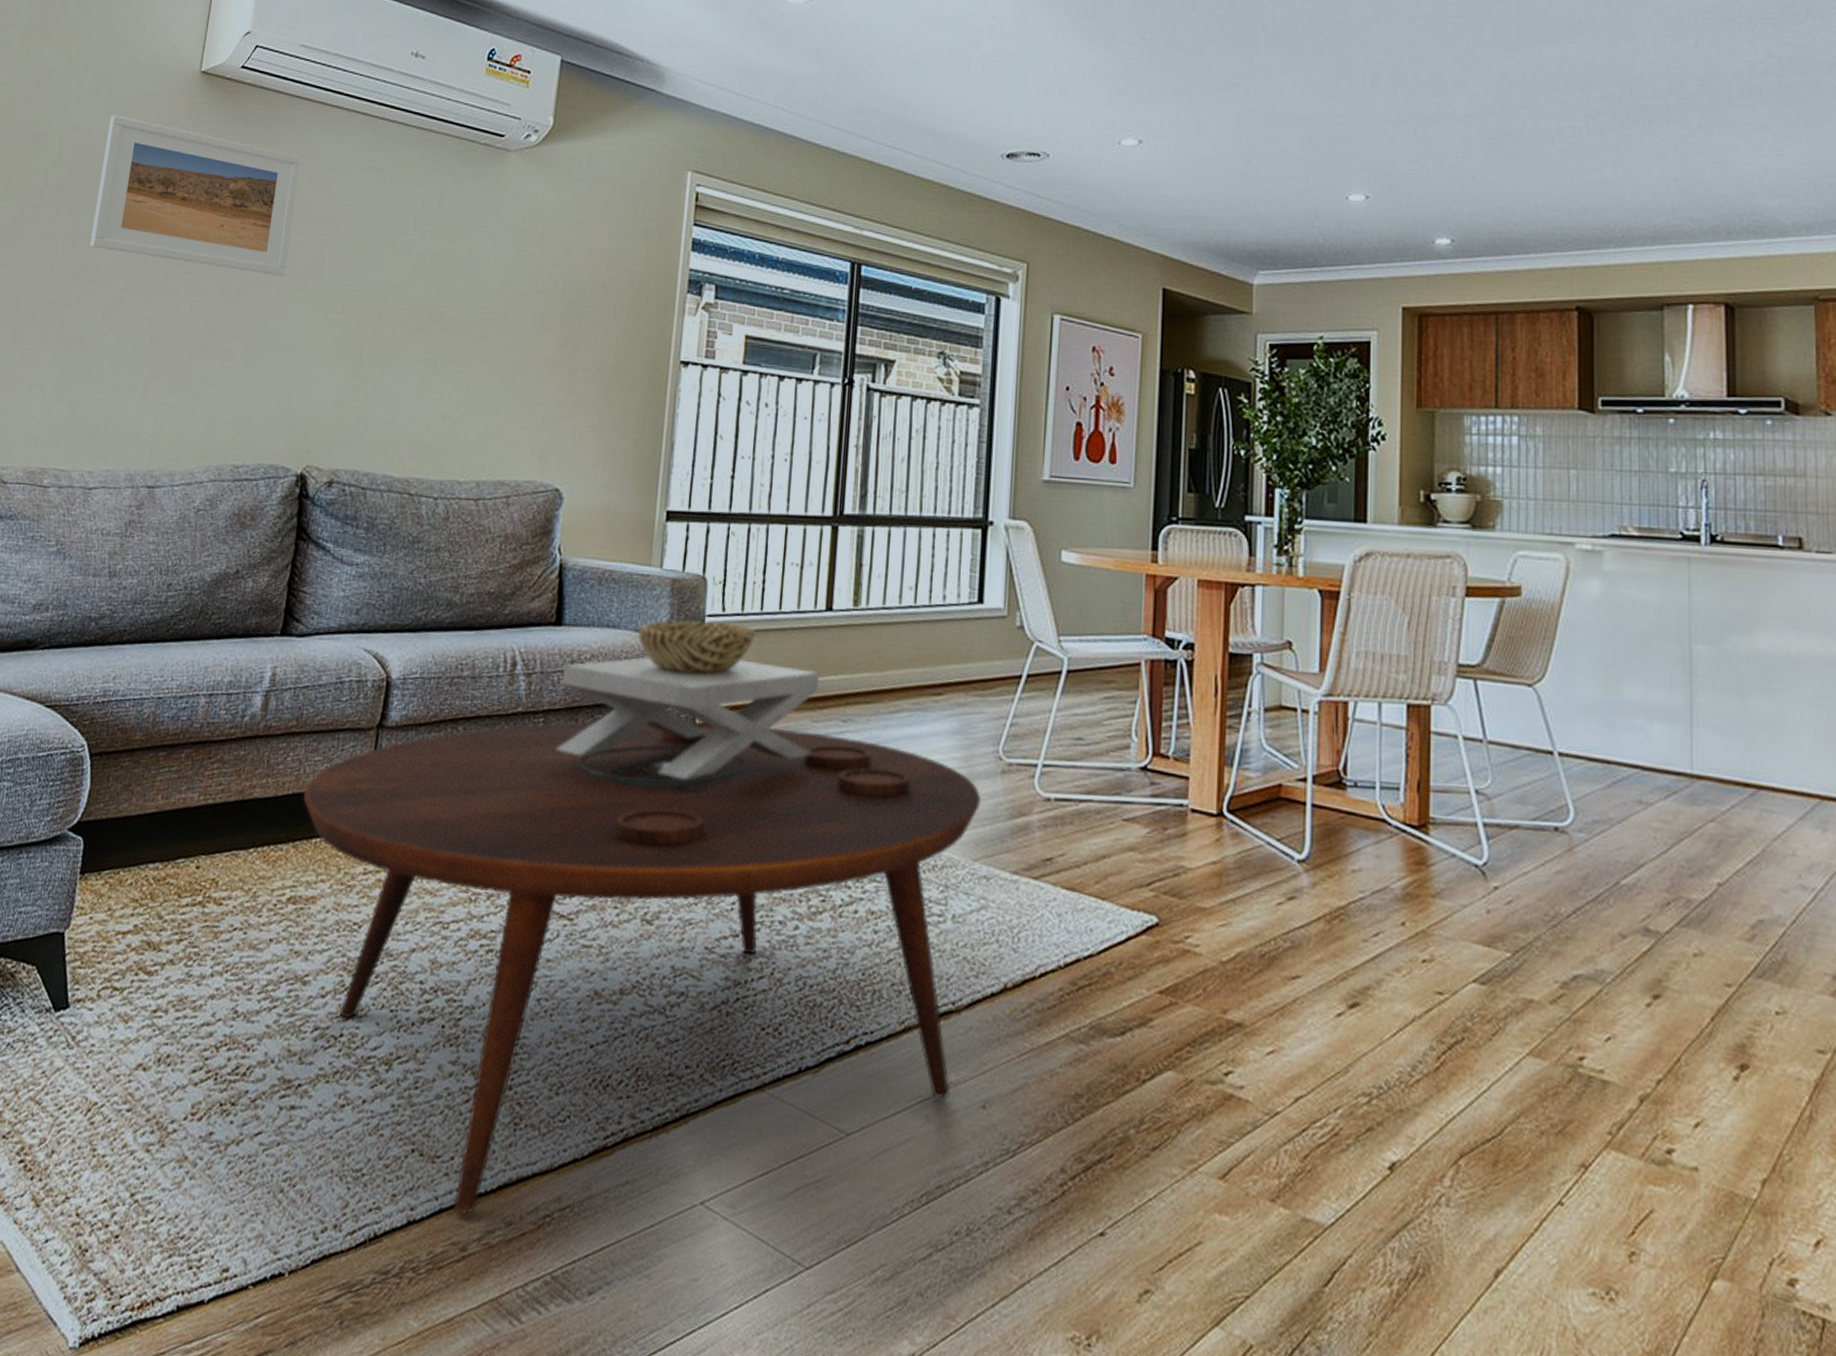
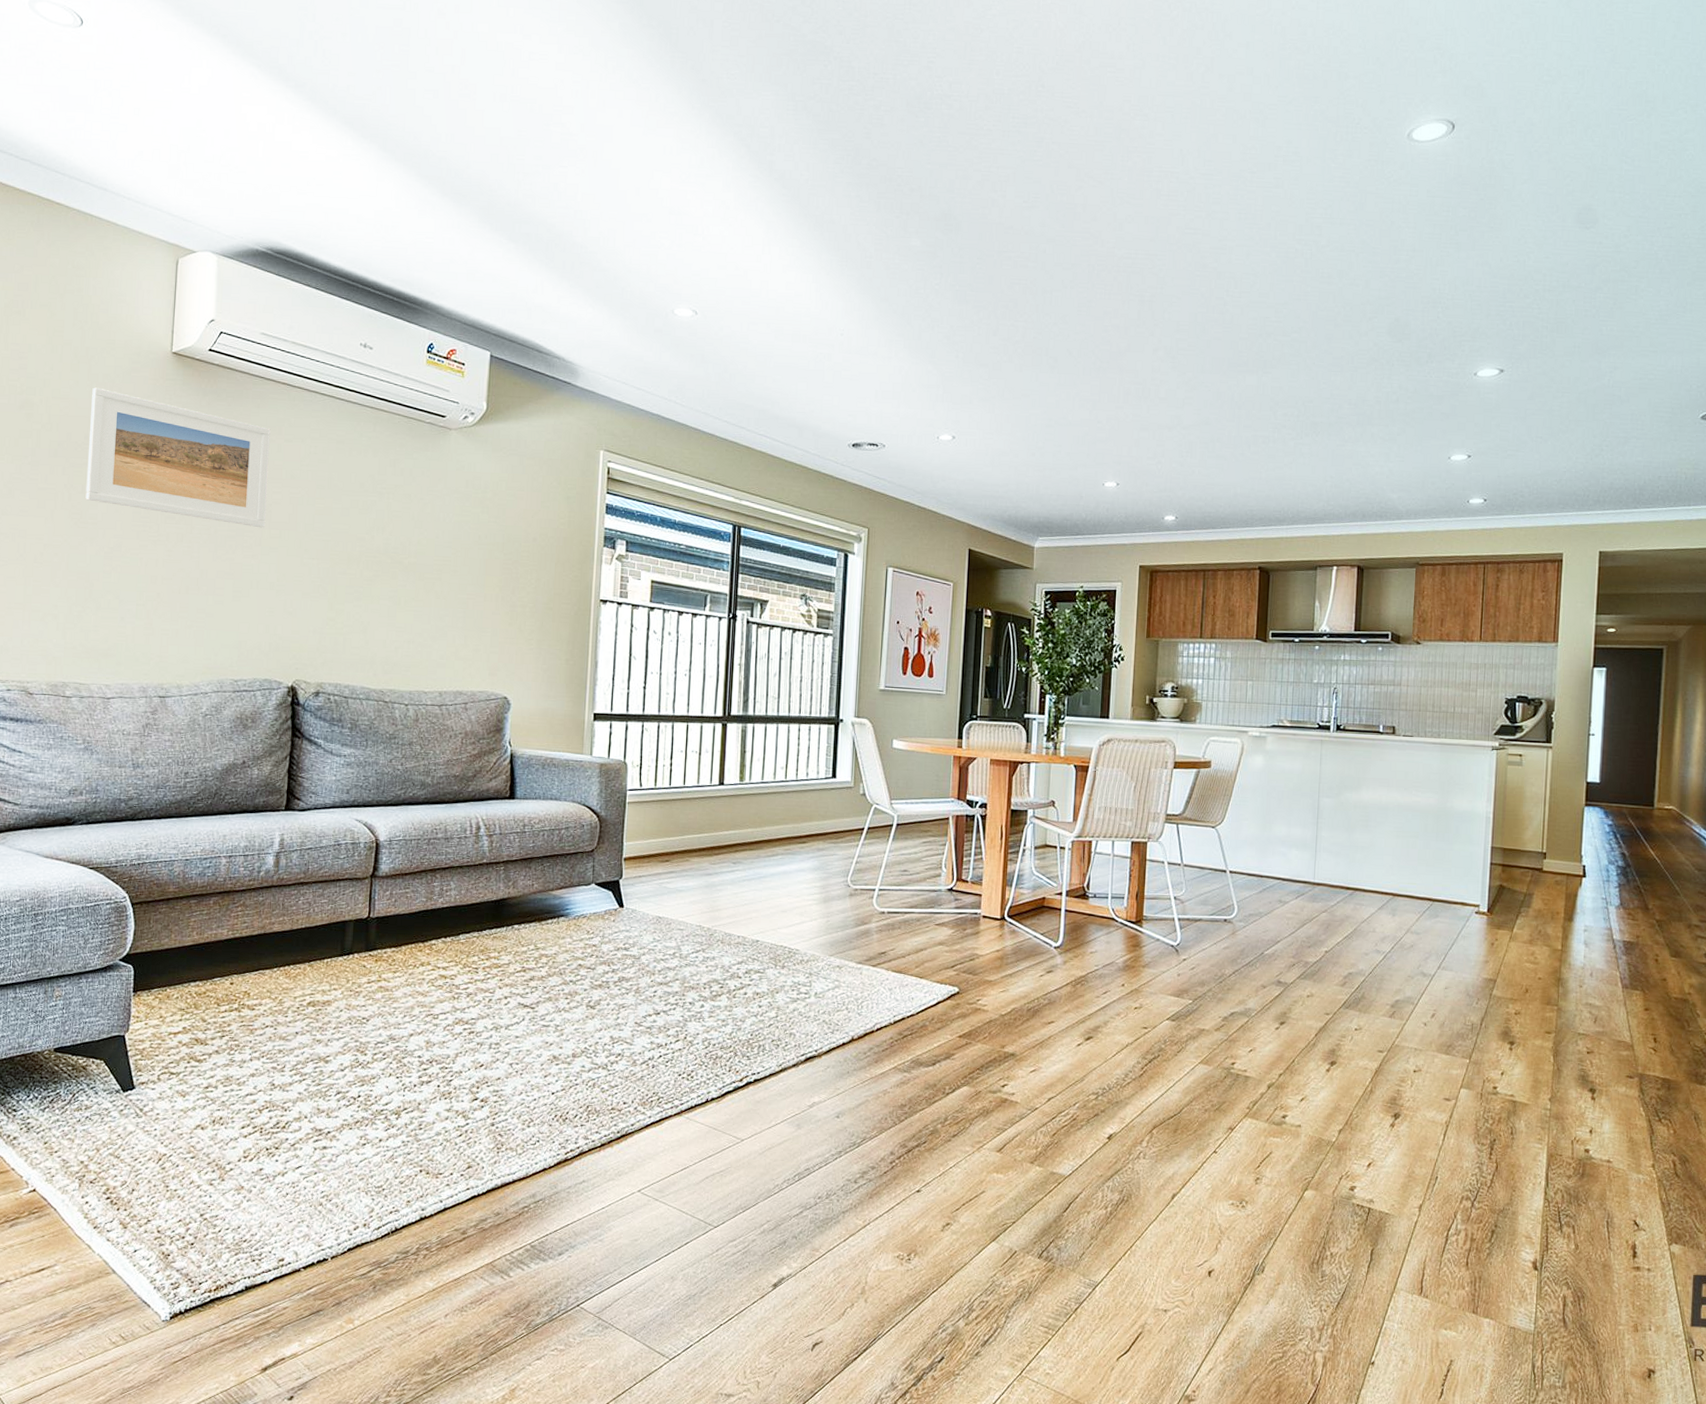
coffee table: present [303,721,982,1215] -> none [314,866,835,1211]
decorative bowl: present [556,619,819,780] -> none [515,793,715,908]

